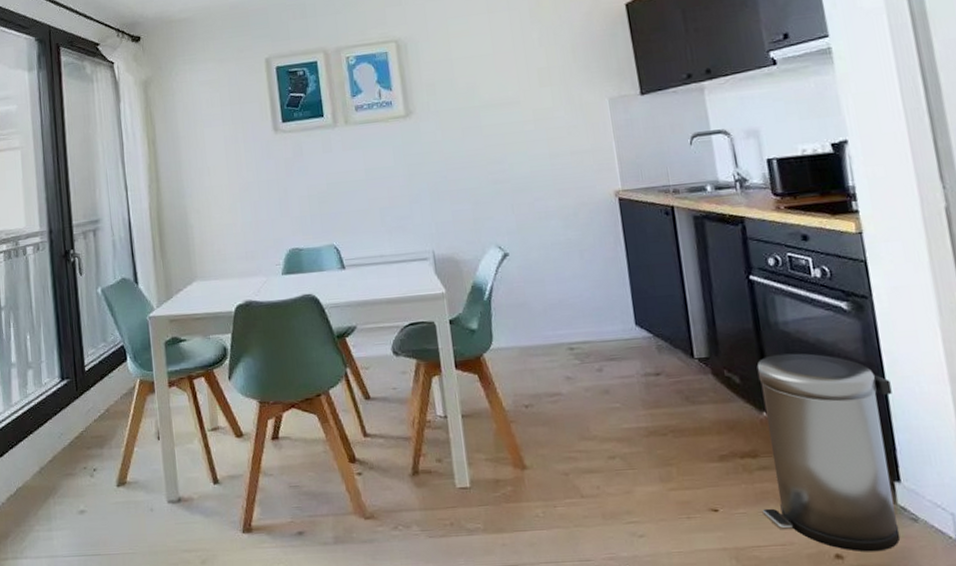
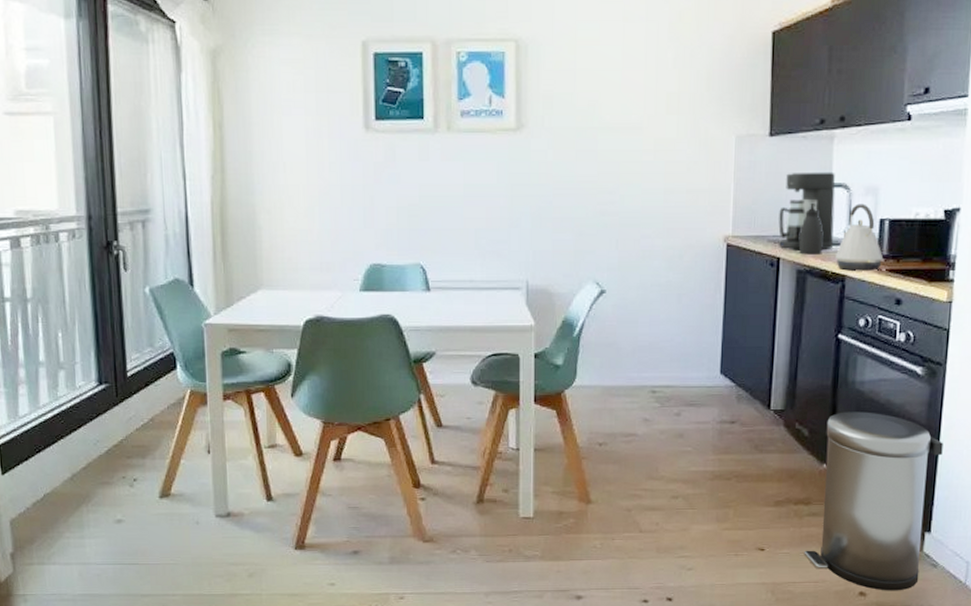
coffee maker: none [664,120,726,198] -> present [778,171,836,251]
soap dispenser: none [688,150,716,201] -> present [799,202,823,255]
kettle: none [729,146,780,212] -> present [836,204,884,272]

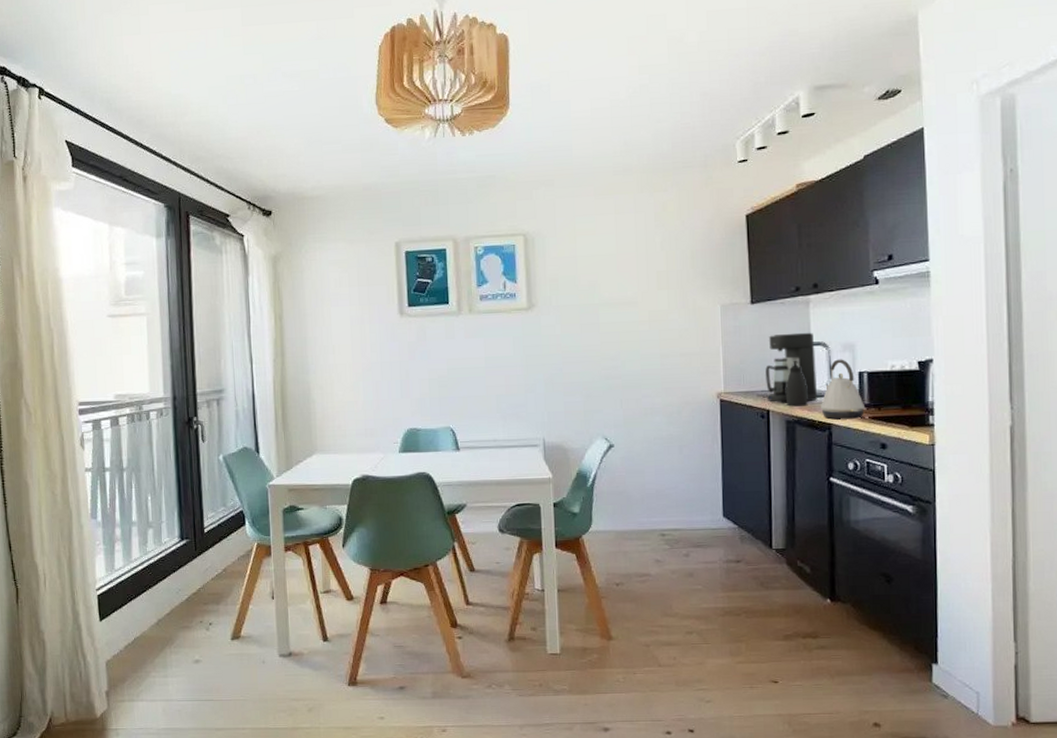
pedal bin: present [804,412,943,591] -> none [816,549,941,722]

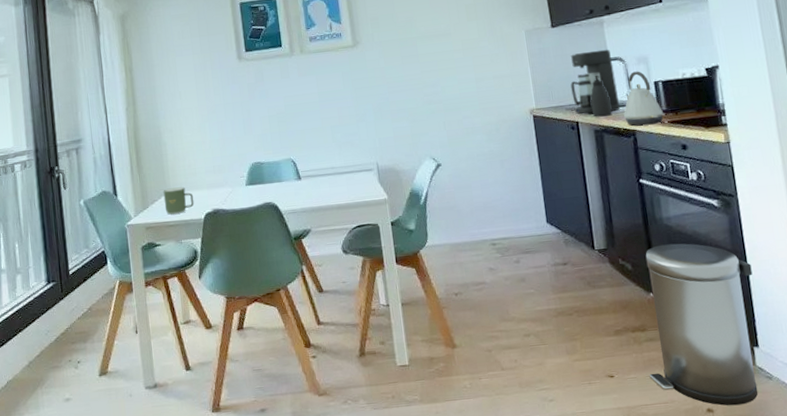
mug: none [309,449,342,477] -> present [163,187,194,215]
pedal bin: none [816,549,941,722] -> present [645,243,758,406]

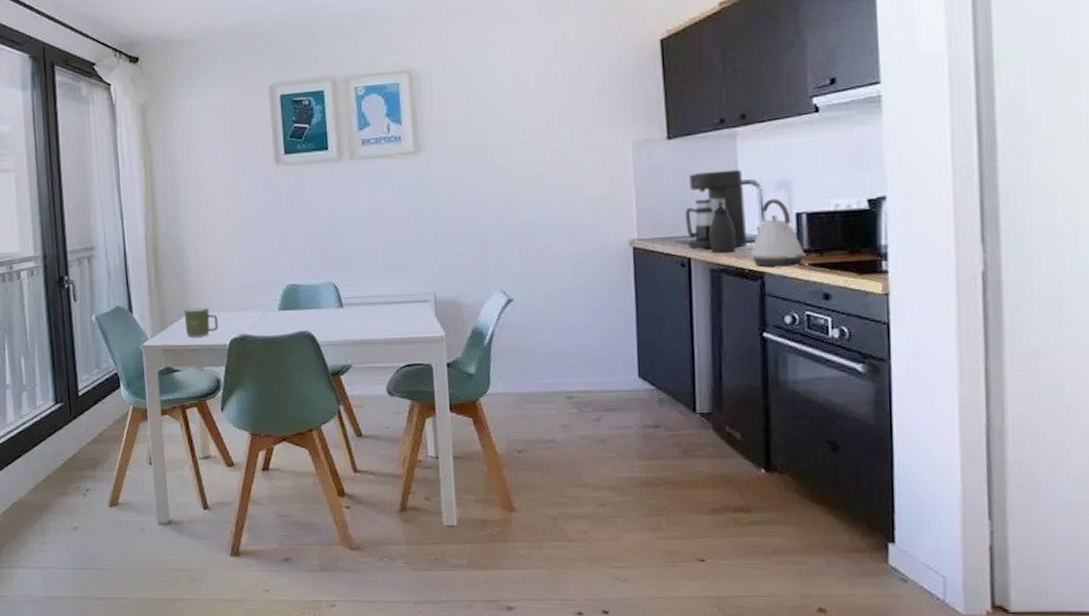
pedal bin: present [645,243,758,406] -> none [749,413,898,608]

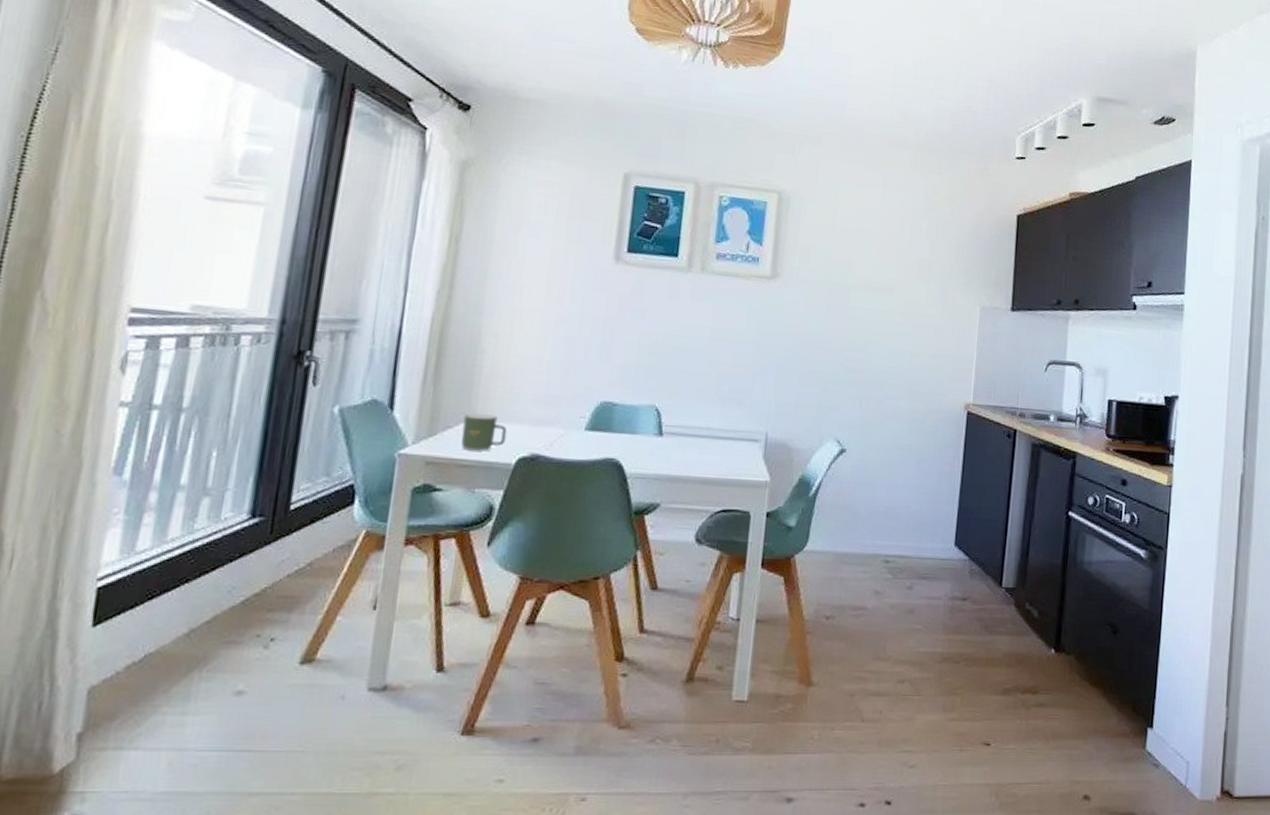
coffee maker: present [685,169,748,250] -> none [1015,348,1069,425]
soap dispenser: present [710,201,736,254] -> none [1035,378,1057,430]
kettle: present [751,198,805,268] -> none [1068,383,1111,451]

